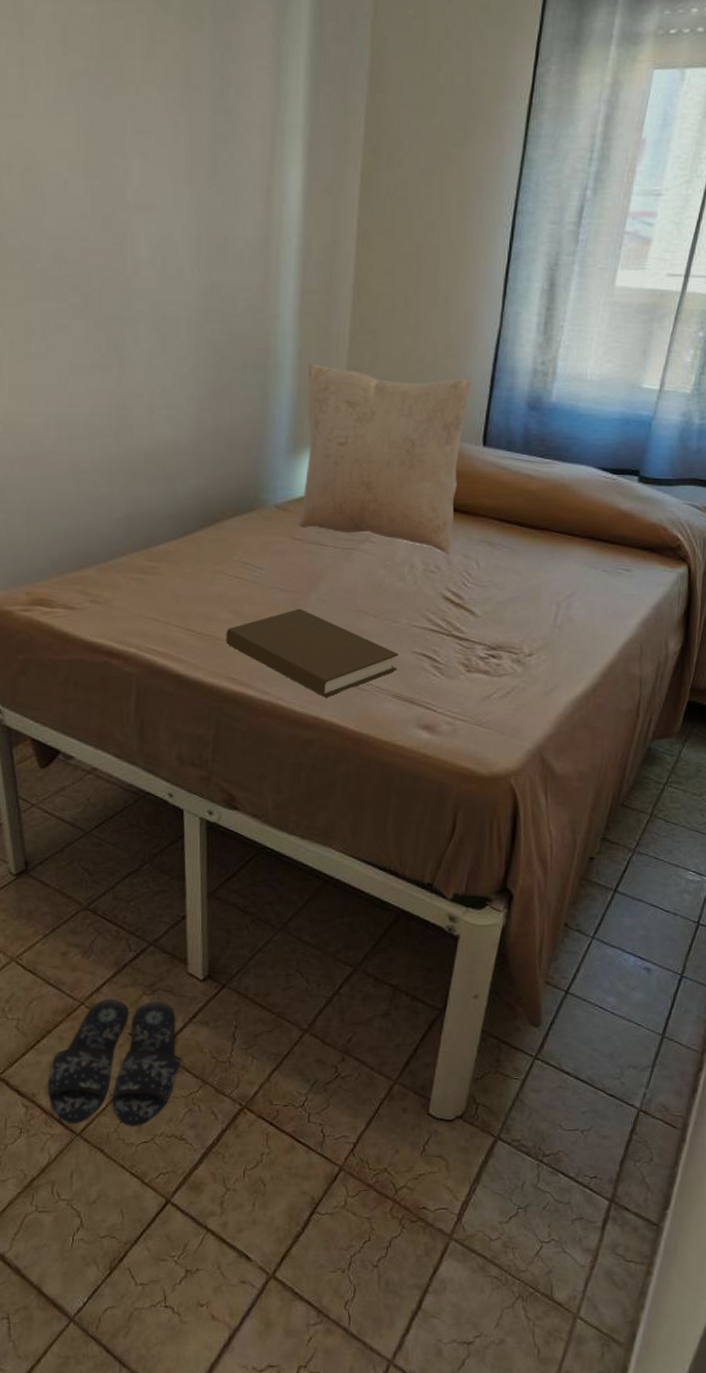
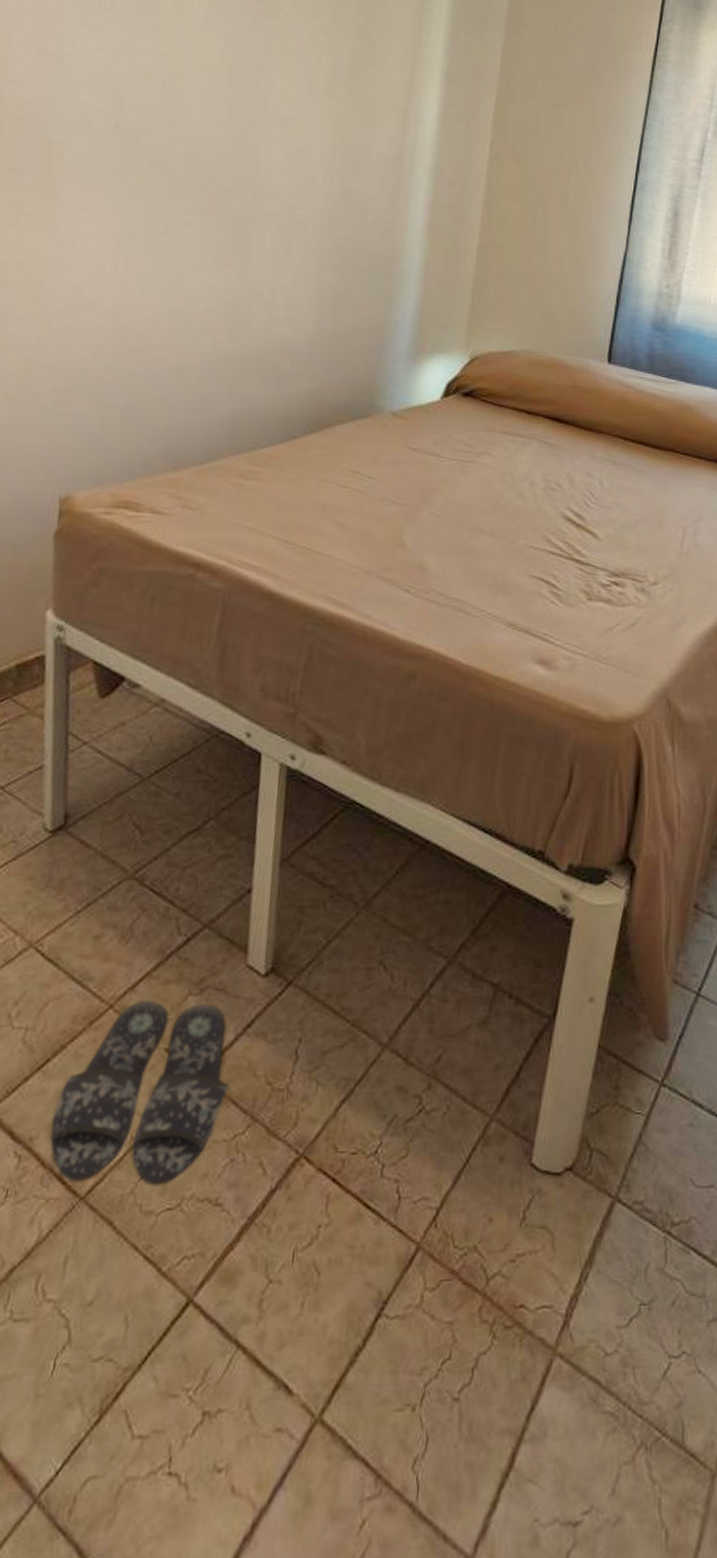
book: present [226,608,399,698] -> none [327,523,516,625]
pillow: present [299,362,471,555] -> none [415,271,597,473]

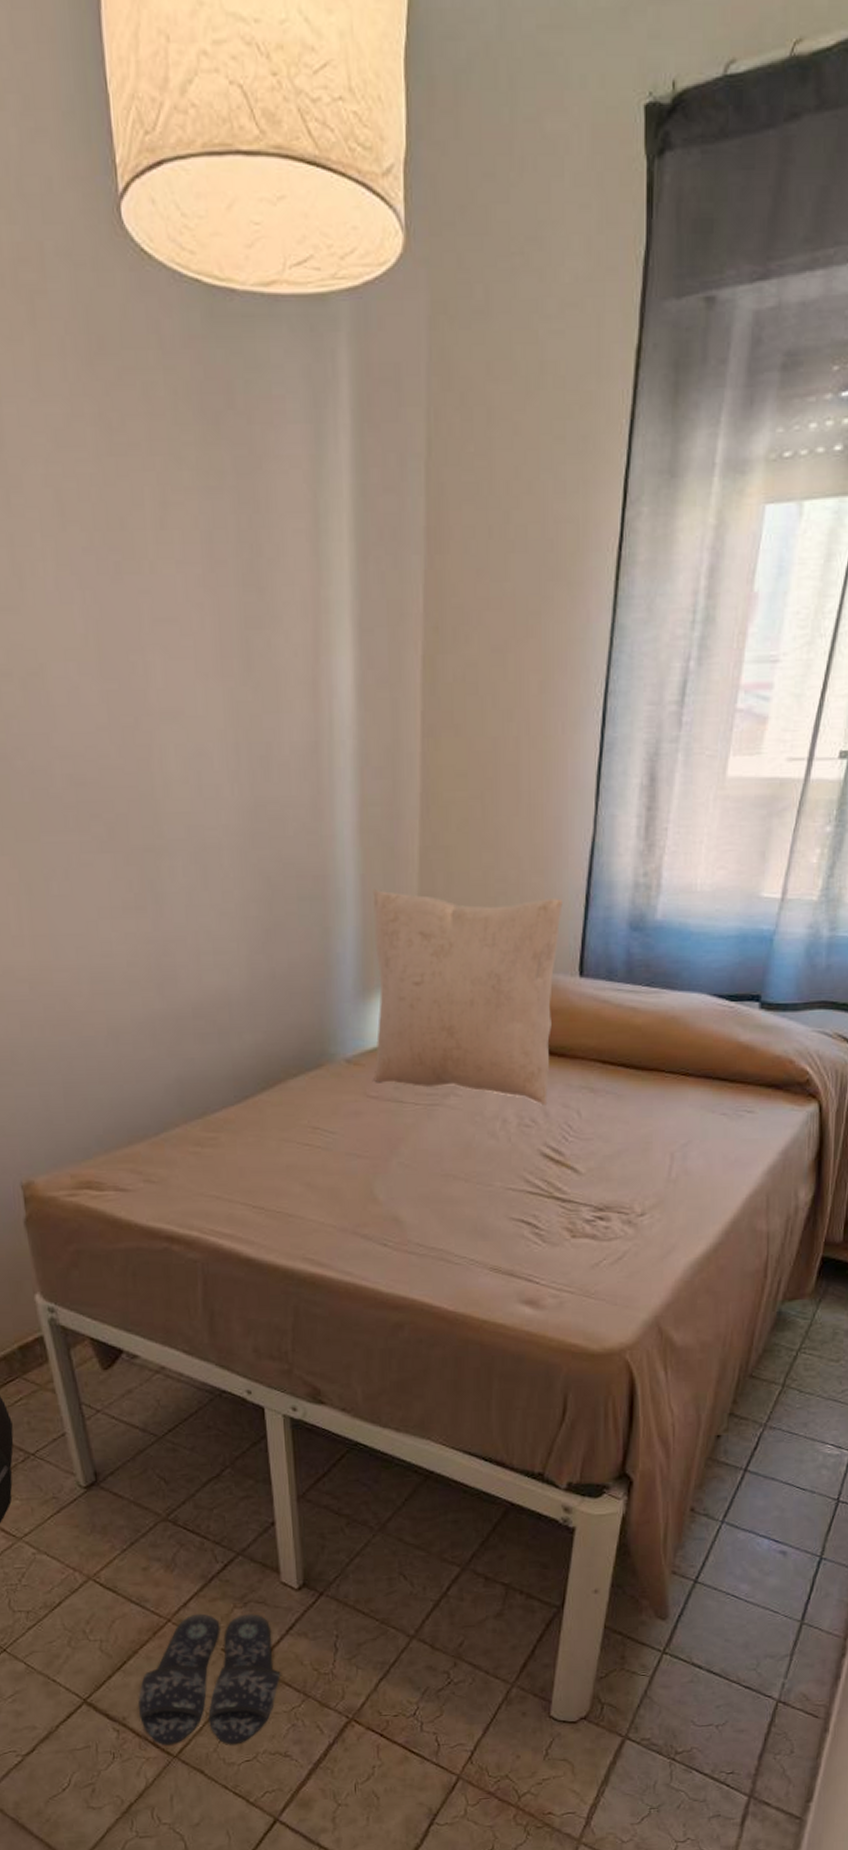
pillow: none [415,271,597,473] -> present [373,888,563,1106]

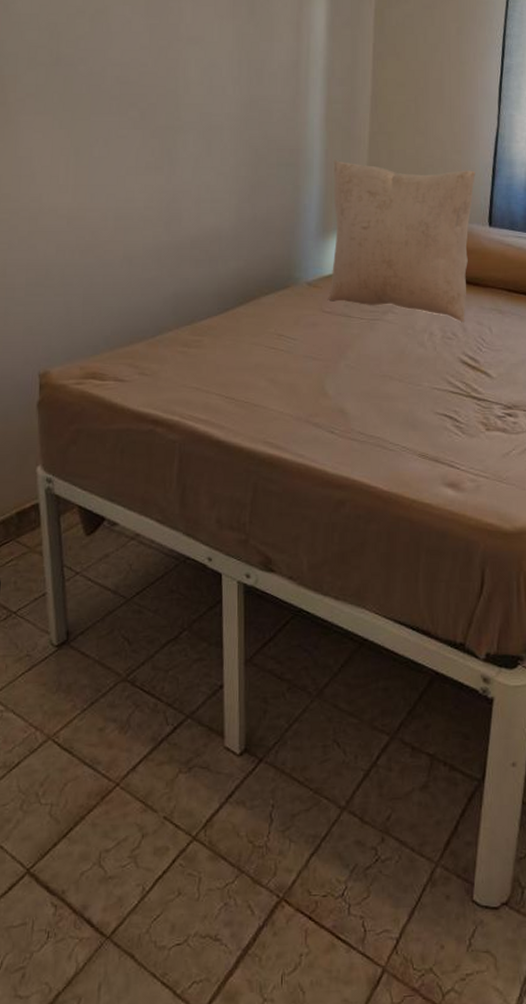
slippers: present [138,1613,281,1746] -> none [79,778,218,926]

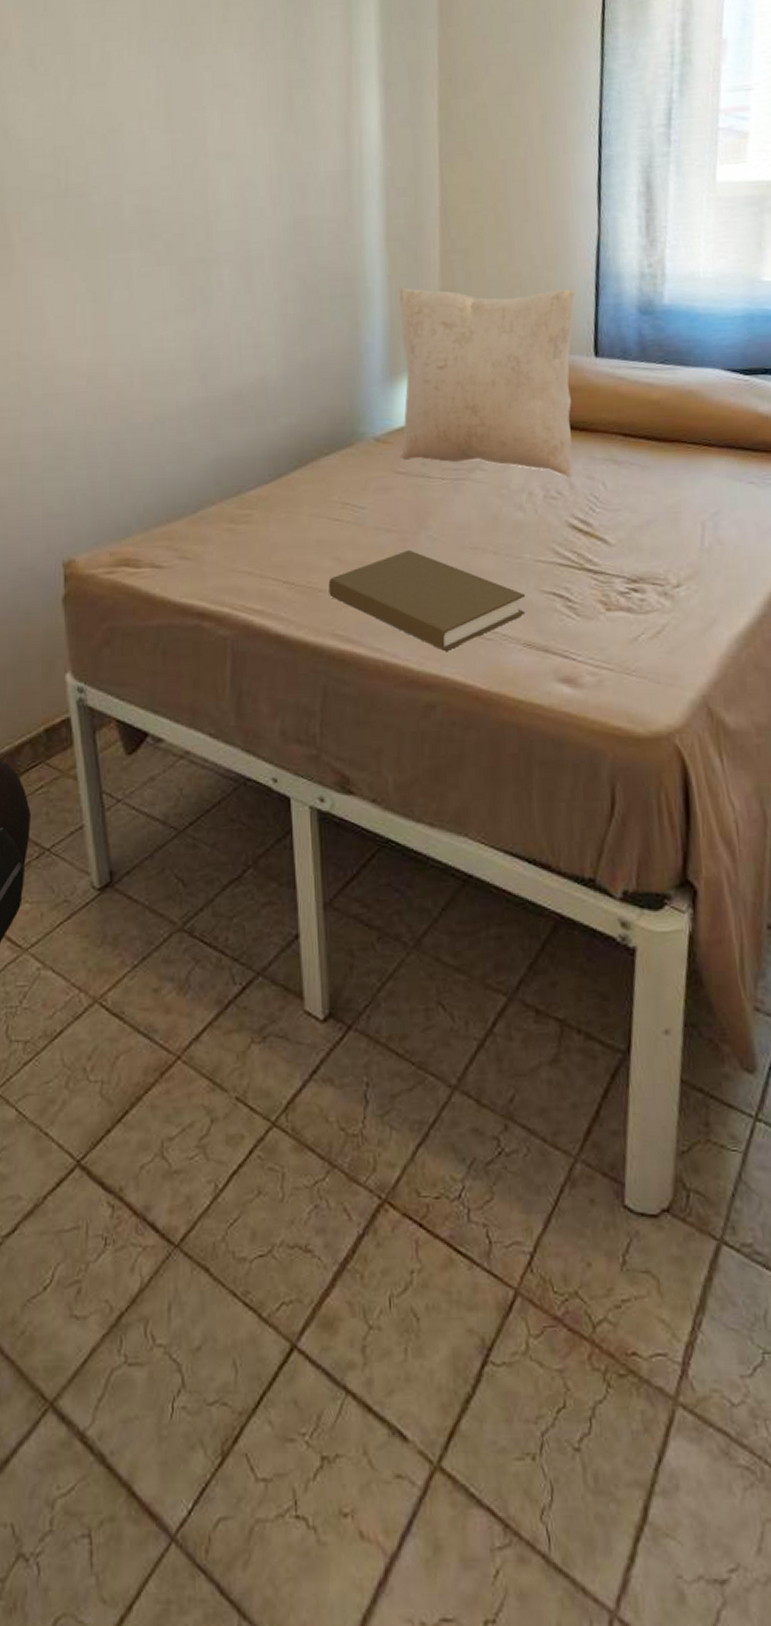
book: none [263,375,423,459] -> present [328,549,526,652]

